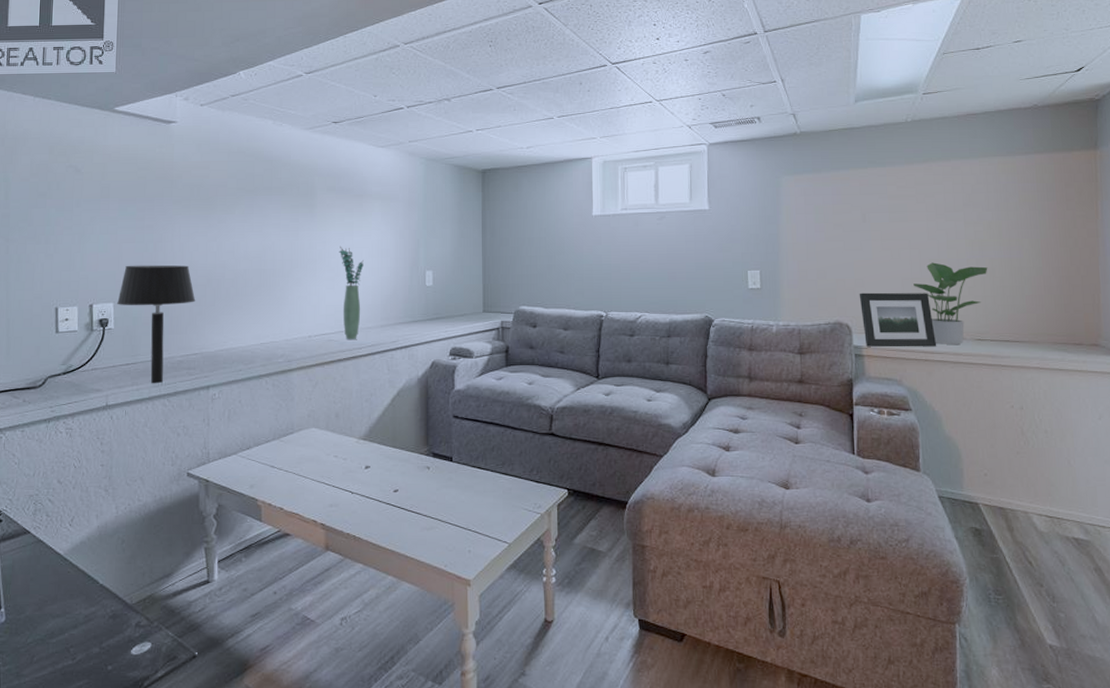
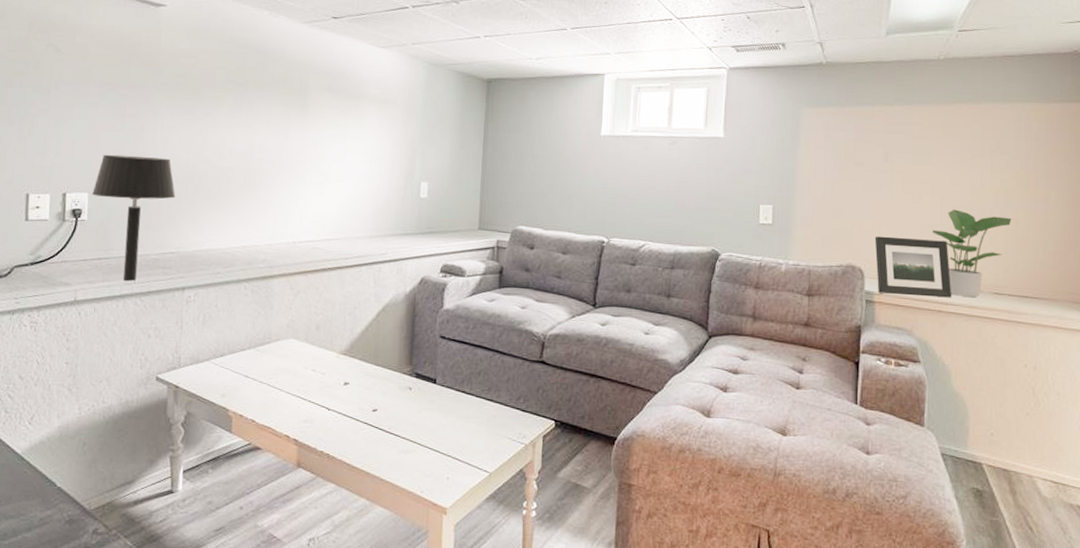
vase: present [339,246,364,340] -> none [330,149,356,250]

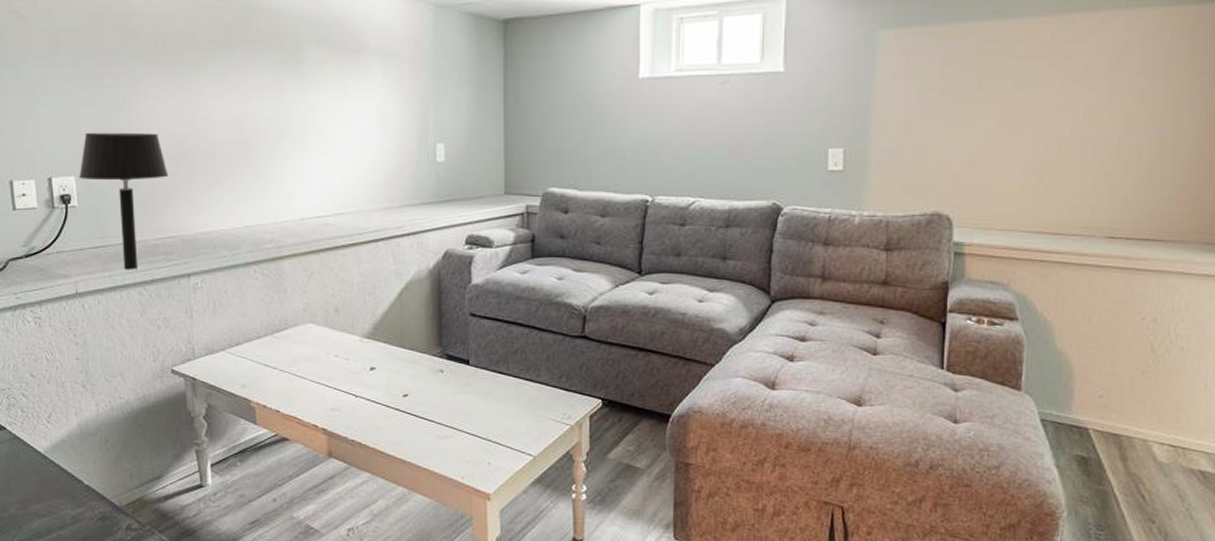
picture frame: present [874,236,952,298] -> none [965,178,1058,245]
potted plant: present [933,209,1012,297] -> none [1036,141,1133,243]

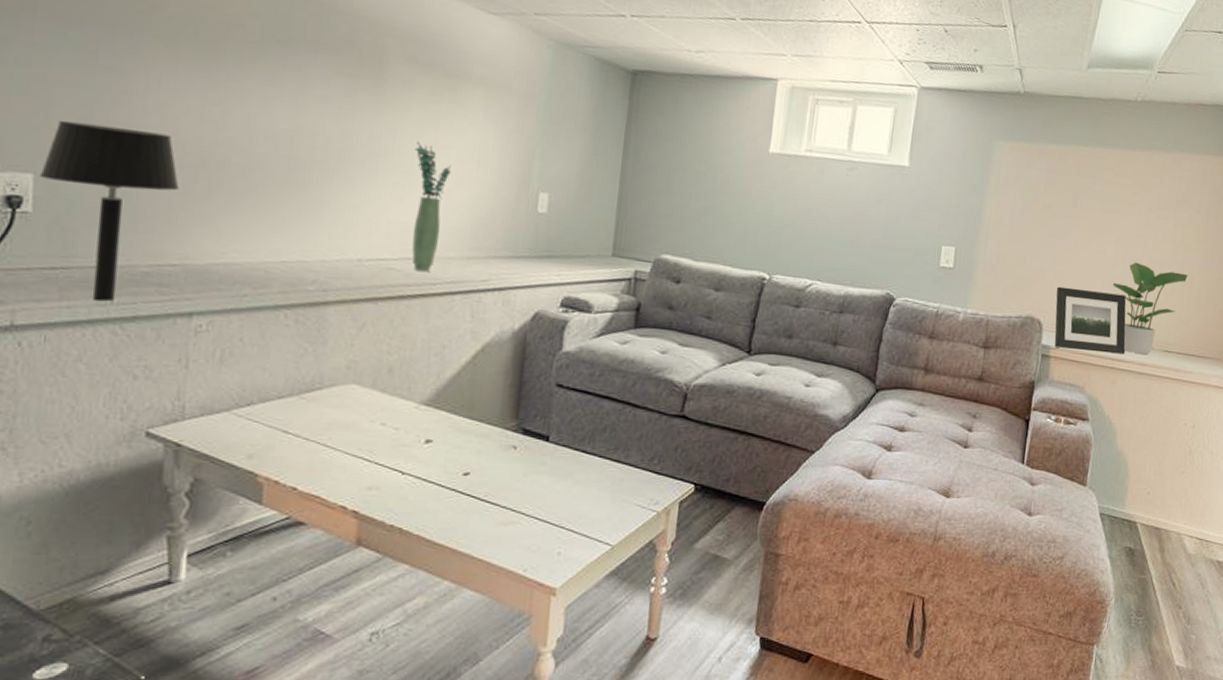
vase: none [332,112,362,225] -> present [411,141,451,272]
picture frame: none [965,178,1058,245] -> present [1054,286,1127,355]
potted plant: none [1036,141,1133,243] -> present [1113,262,1188,354]

